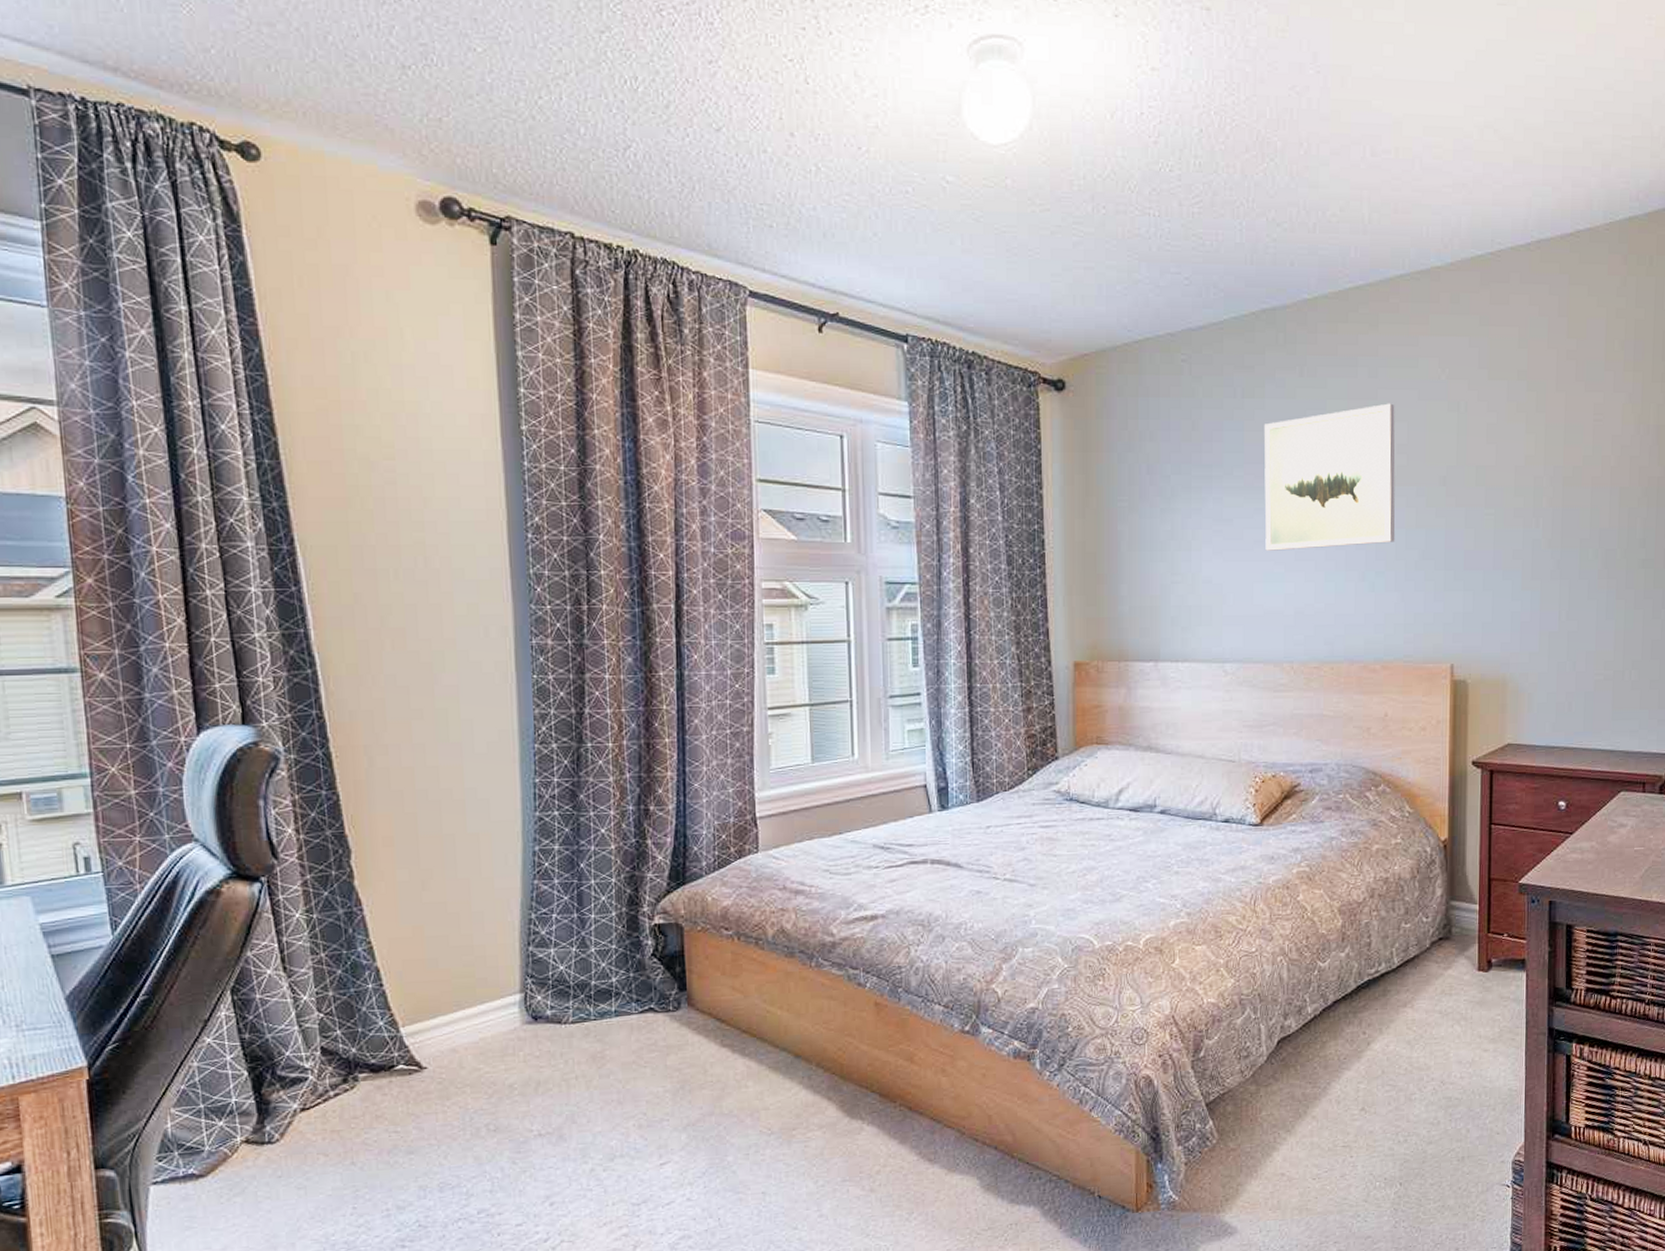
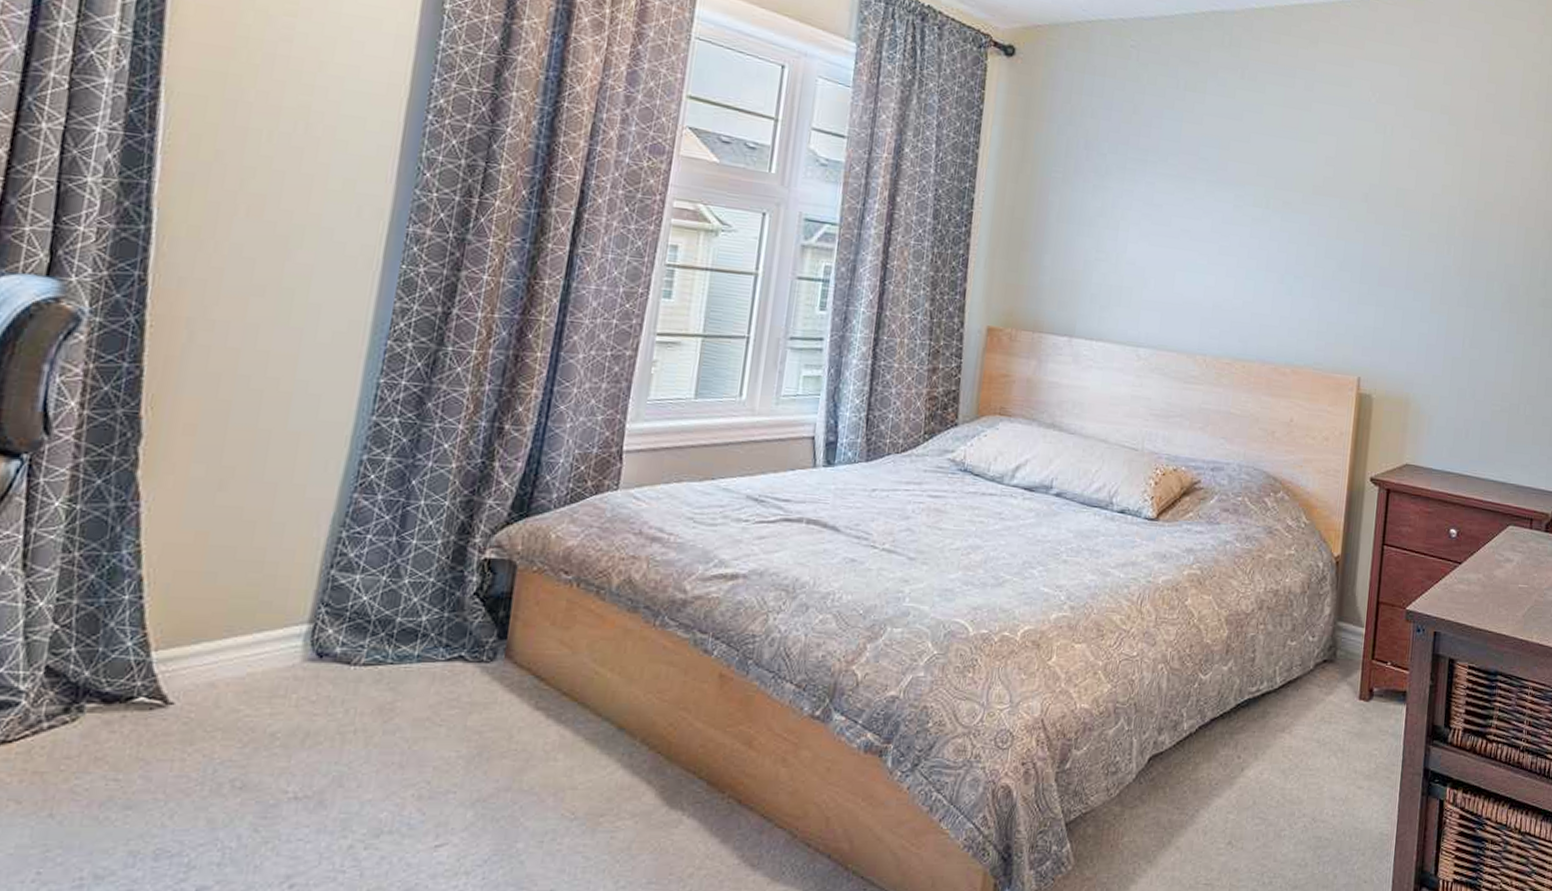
wall art: present [1263,403,1396,551] -> none [1191,116,1327,250]

